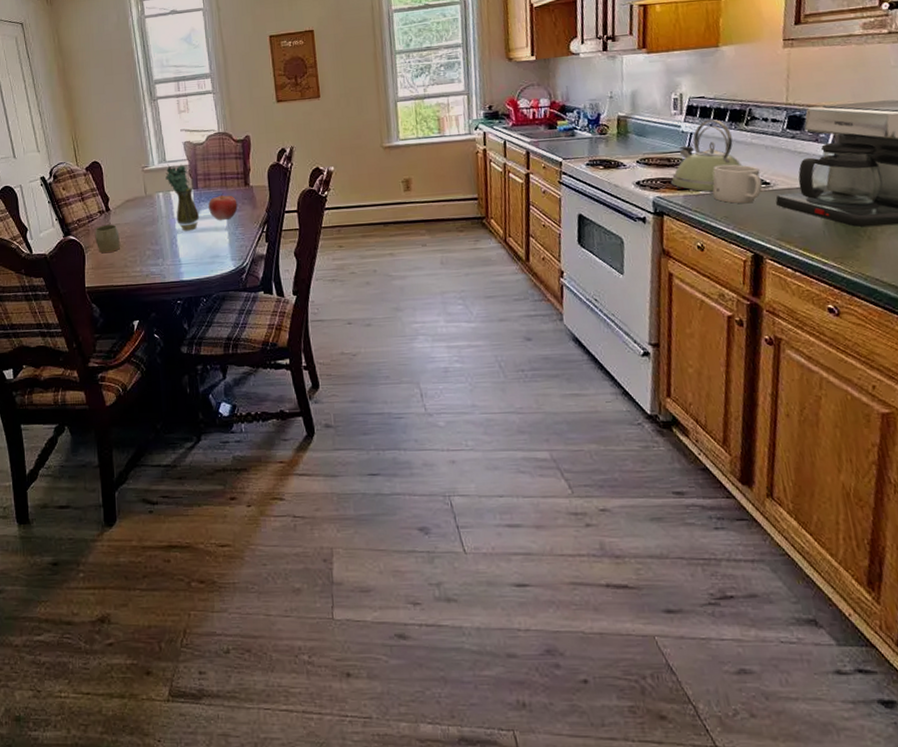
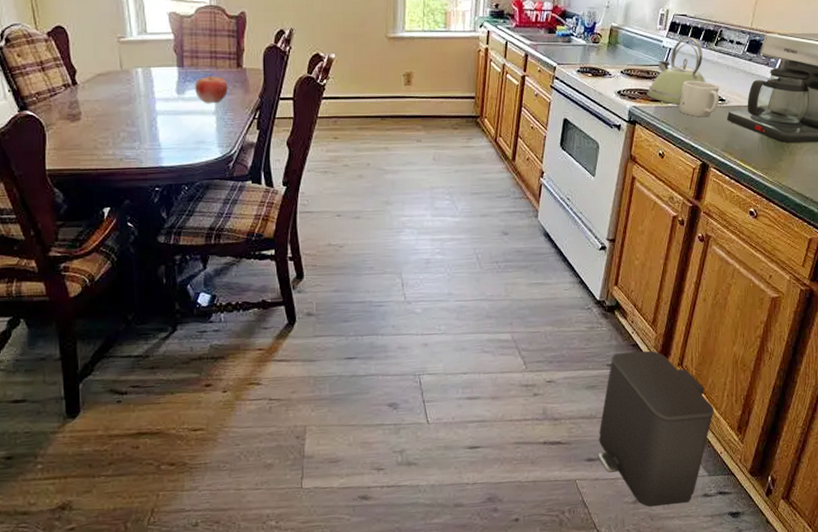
mug: present [95,224,120,254] -> none [58,100,89,133]
vase: present [165,164,200,231] -> none [146,36,185,113]
pedal bin: none [675,476,830,682] -> present [598,350,715,507]

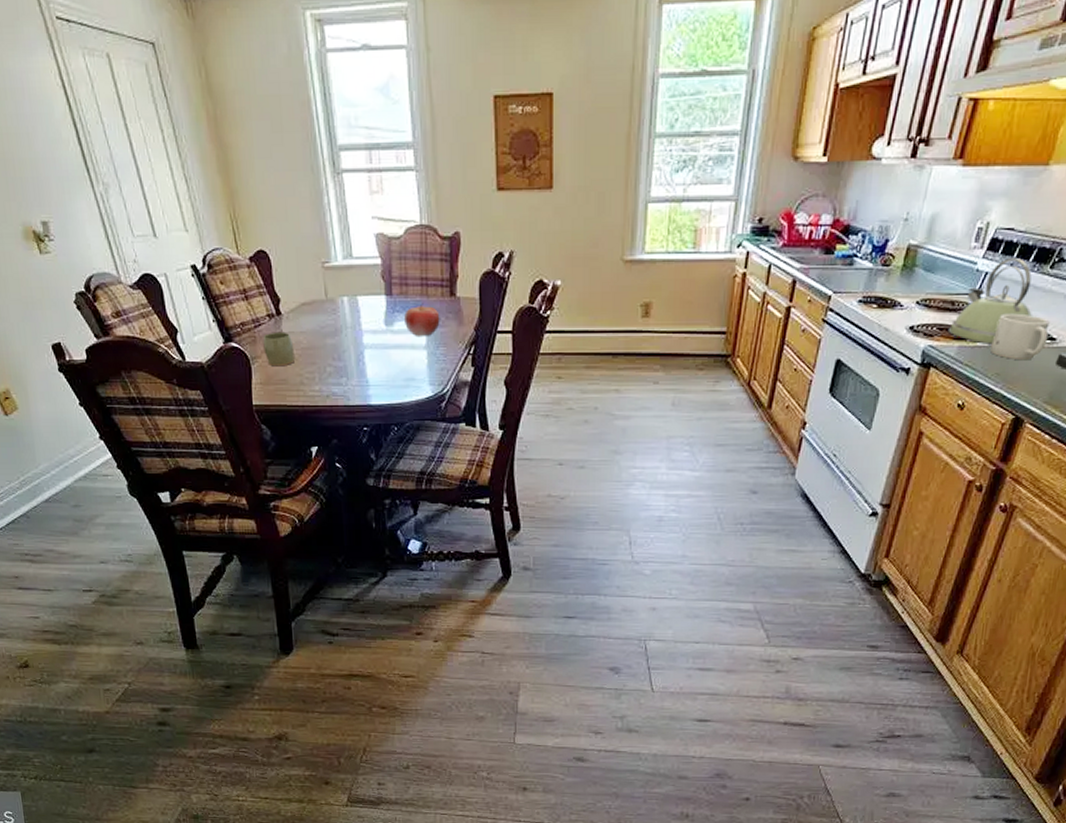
mug: none [58,100,89,133] -> present [263,331,295,367]
pedal bin: present [598,350,715,507] -> none [848,633,998,803]

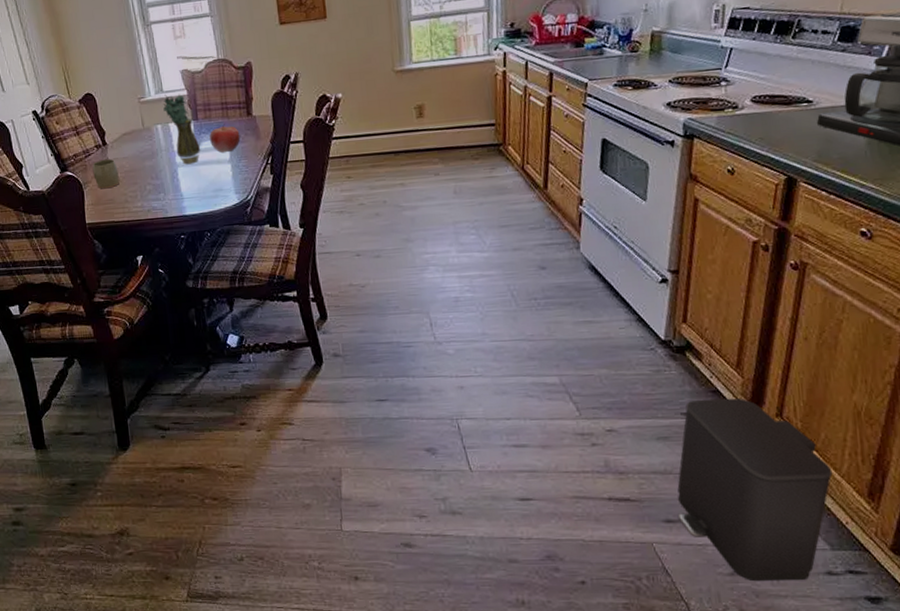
vase: none [351,261,393,347] -> present [163,94,201,165]
pedal bin: none [848,633,998,803] -> present [677,397,833,582]
kettle: present [947,258,1033,344] -> none [704,33,785,113]
mug: present [990,313,1050,361] -> none [749,81,805,125]

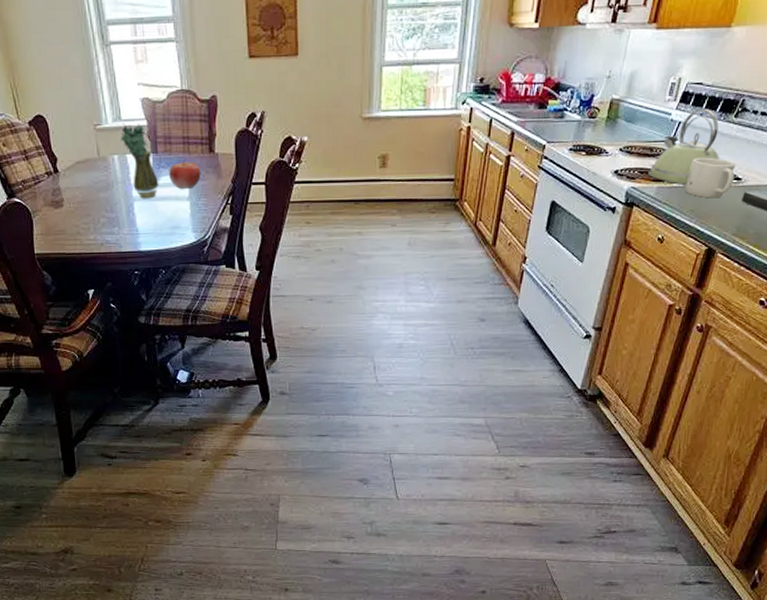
mug: present [92,159,119,189] -> none [42,187,71,219]
pedal bin: present [677,397,833,582] -> none [570,440,701,590]
kettle: none [704,33,785,113] -> present [647,109,721,185]
mug: none [749,81,805,125] -> present [685,157,736,199]

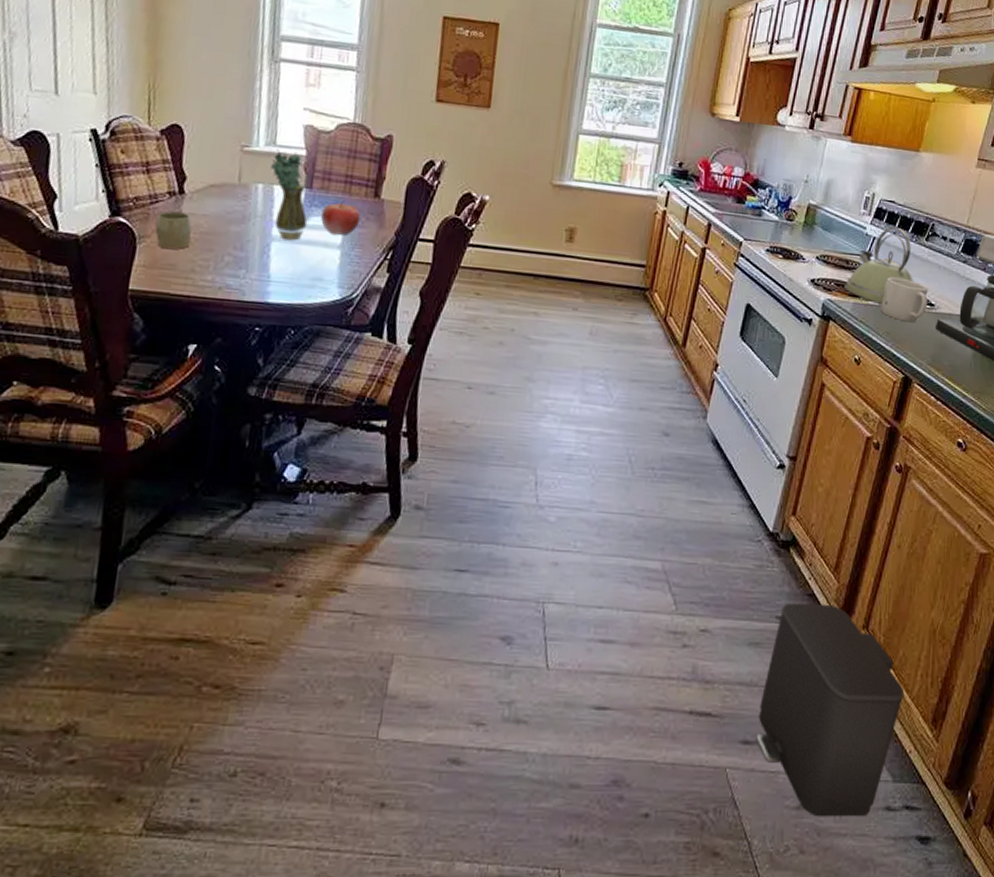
mug: none [42,187,71,219] -> present [155,211,192,250]
pedal bin: none [570,440,701,590] -> present [756,603,905,817]

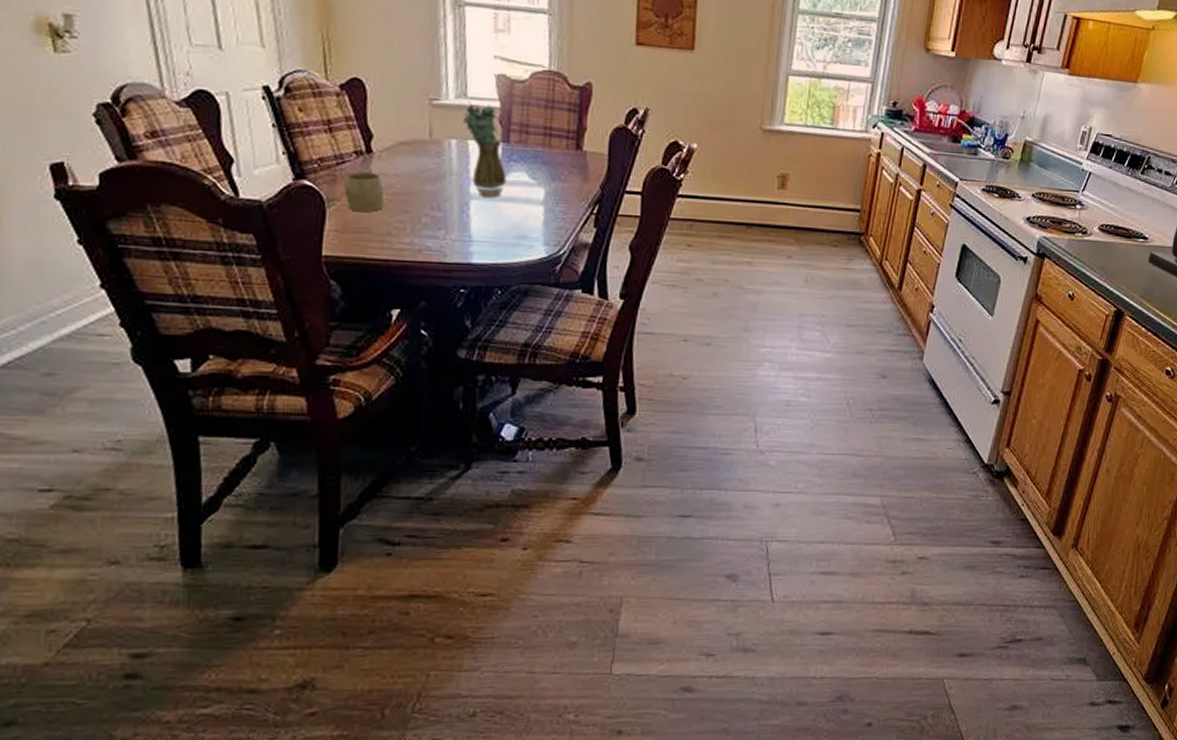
fruit: present [320,200,361,237] -> none [520,154,563,192]
pedal bin: present [756,603,905,817] -> none [971,527,1110,716]
kettle: present [844,227,915,304] -> none [1059,162,1129,239]
mug: present [881,276,928,323] -> none [1095,211,1142,257]

